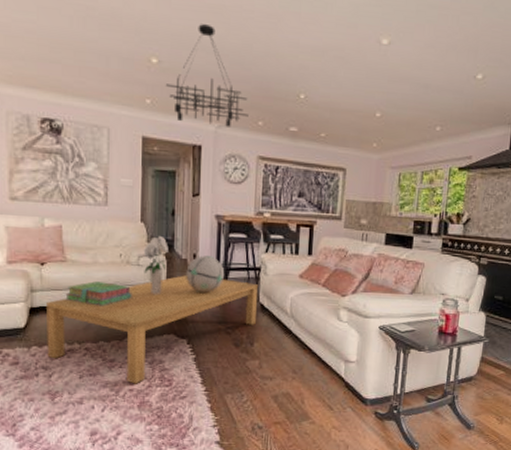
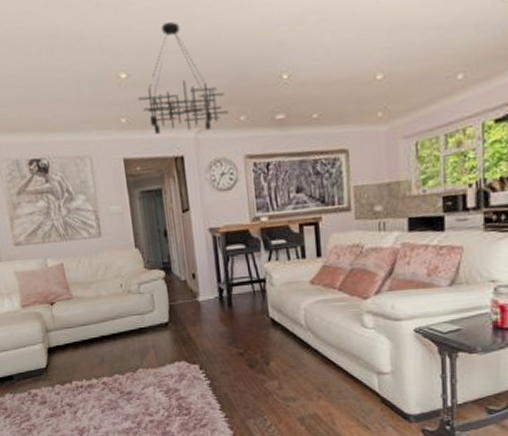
coffee table: present [45,275,259,384] -> none [60,296,269,415]
stack of books: present [65,281,132,306] -> none [76,314,139,340]
bouquet: present [143,235,169,294] -> none [141,259,167,321]
decorative sphere: present [186,256,225,294] -> none [187,273,228,315]

